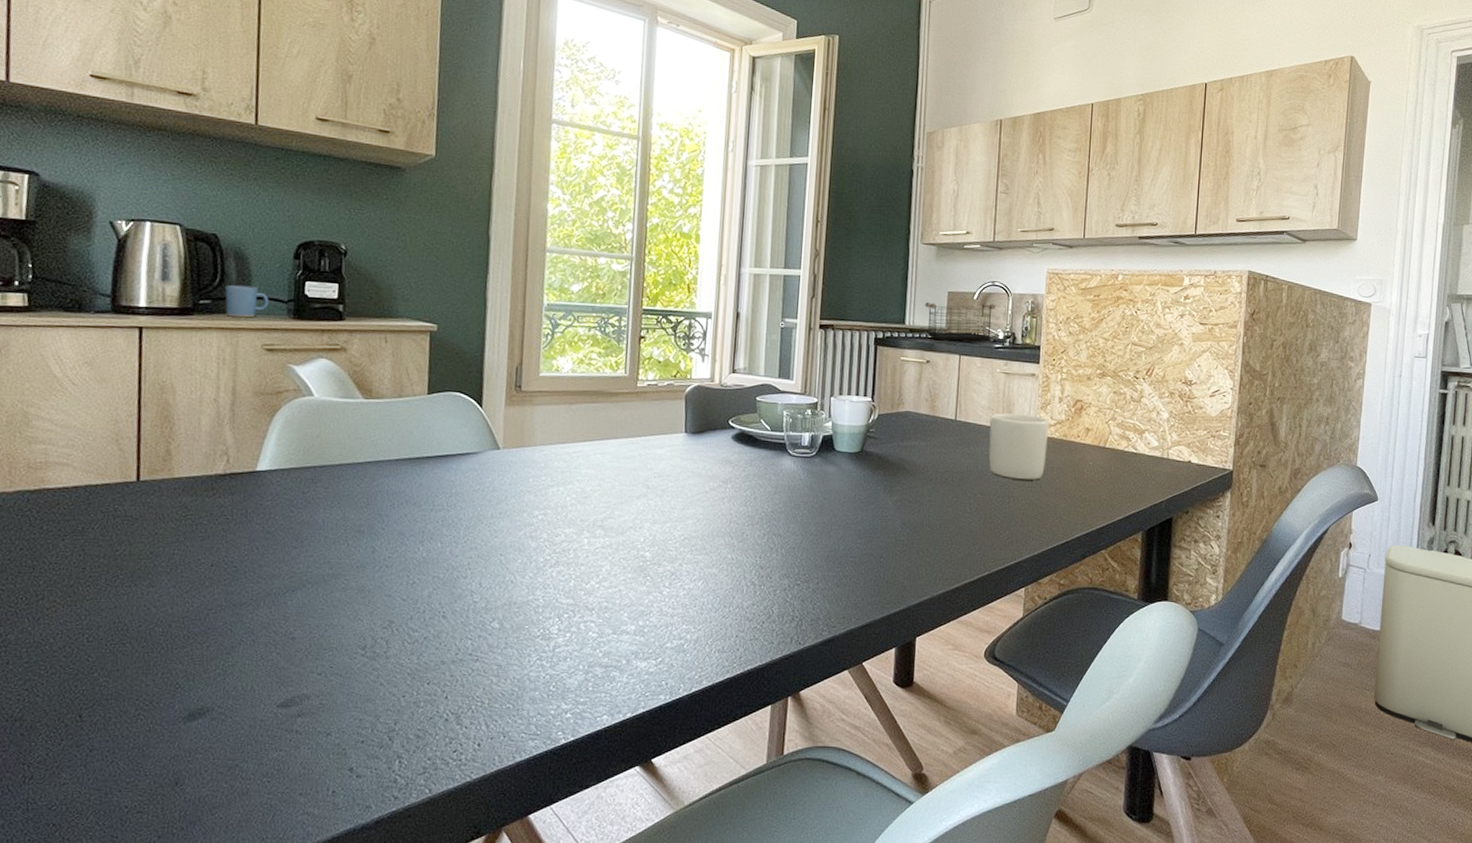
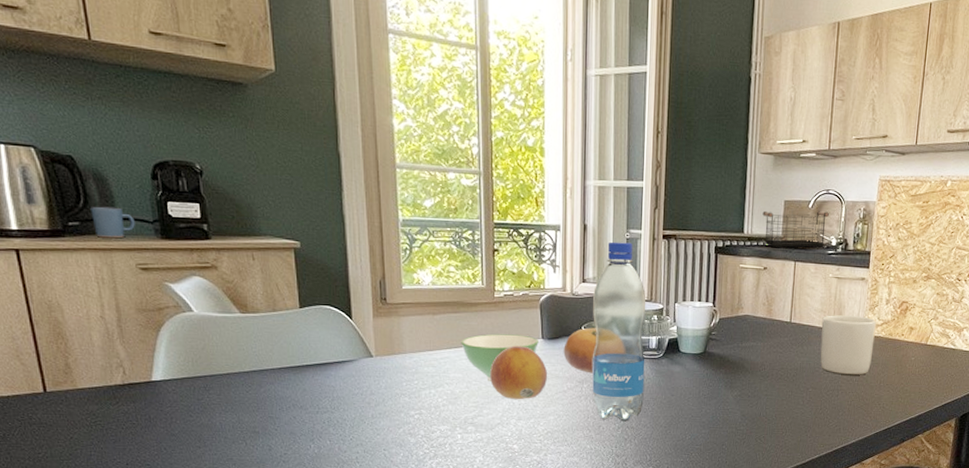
bowl: none [597,426,681,480] -> present [461,334,539,383]
fruit: none [625,440,689,501] -> present [490,345,548,400]
fruit: none [707,421,745,473] -> present [563,327,597,374]
bottle: none [736,331,800,528] -> present [591,242,646,422]

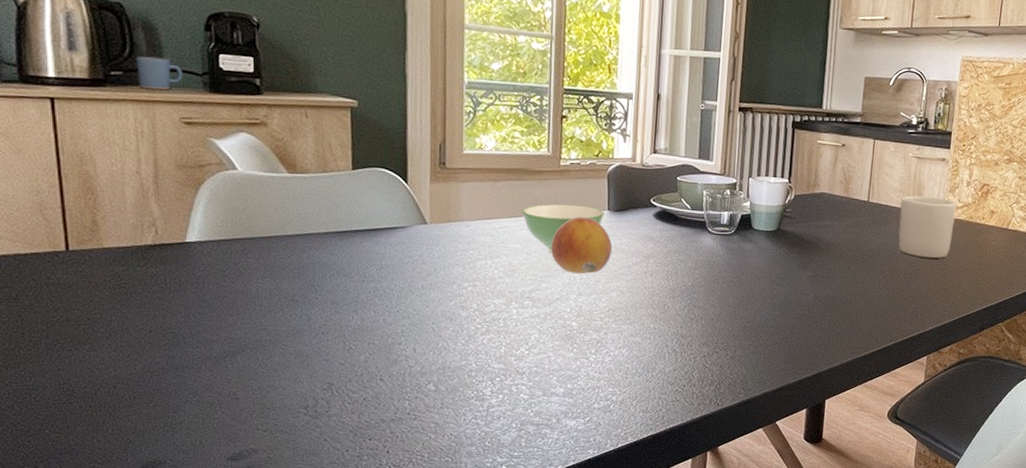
fruit: present [563,327,597,374] -> none [630,200,666,249]
bottle: present [591,242,646,422] -> none [658,112,719,301]
dish rack: present [762,211,830,248] -> none [842,87,911,126]

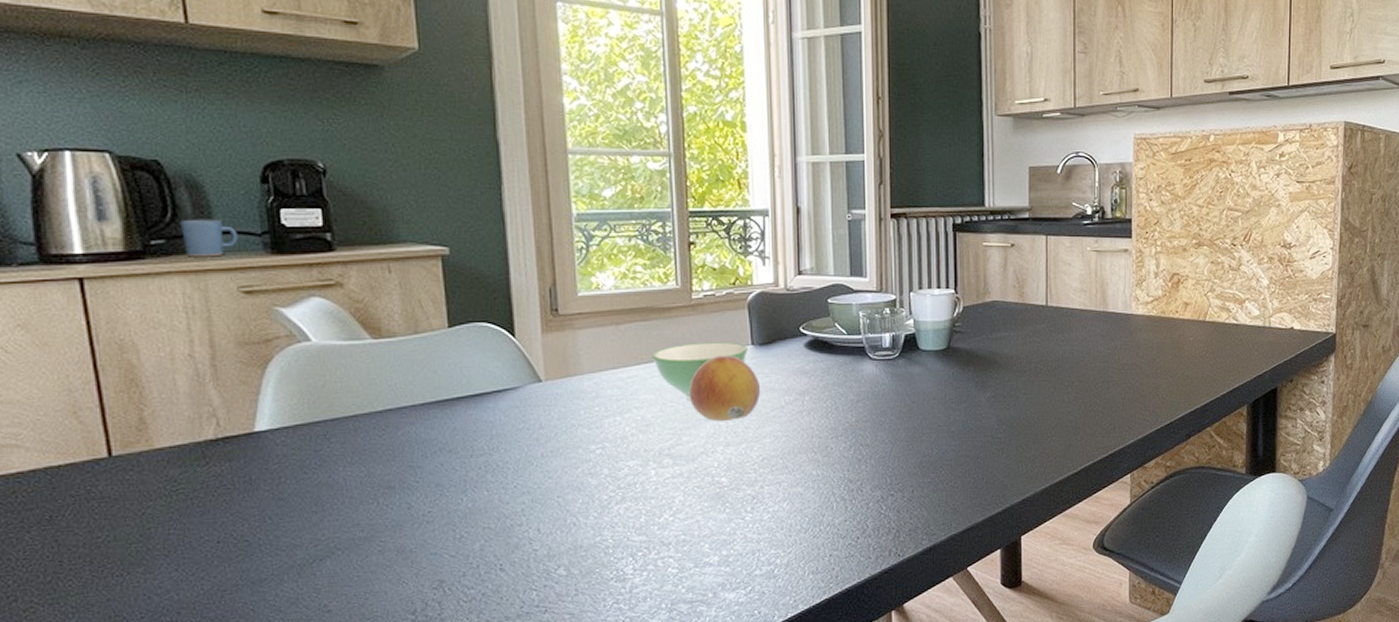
mug: present [898,195,957,259] -> none [1083,293,1146,364]

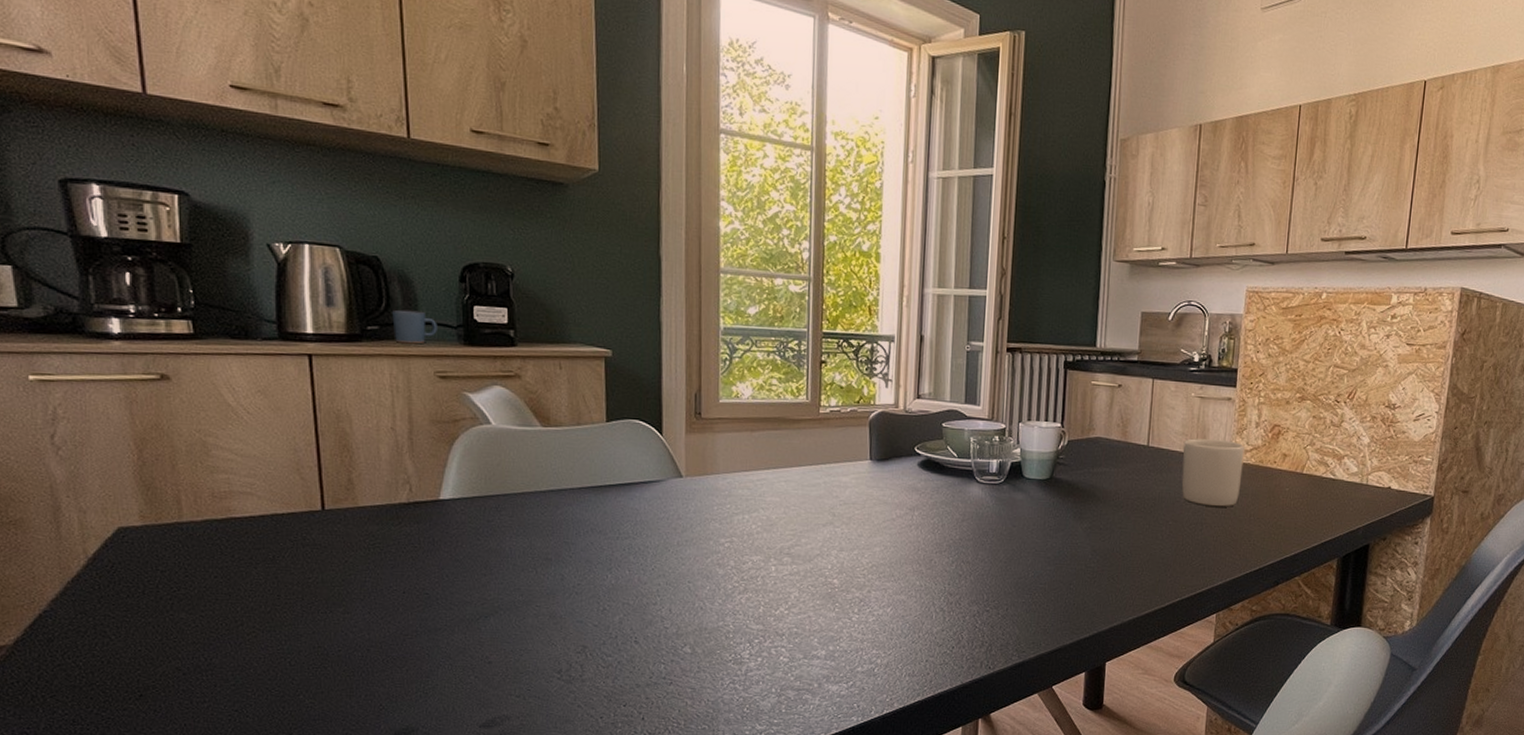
bowl: present [652,342,748,403] -> none [780,453,866,508]
fruit: present [689,355,761,422] -> none [811,467,875,529]
mug: none [1083,293,1146,364] -> present [1181,438,1246,508]

